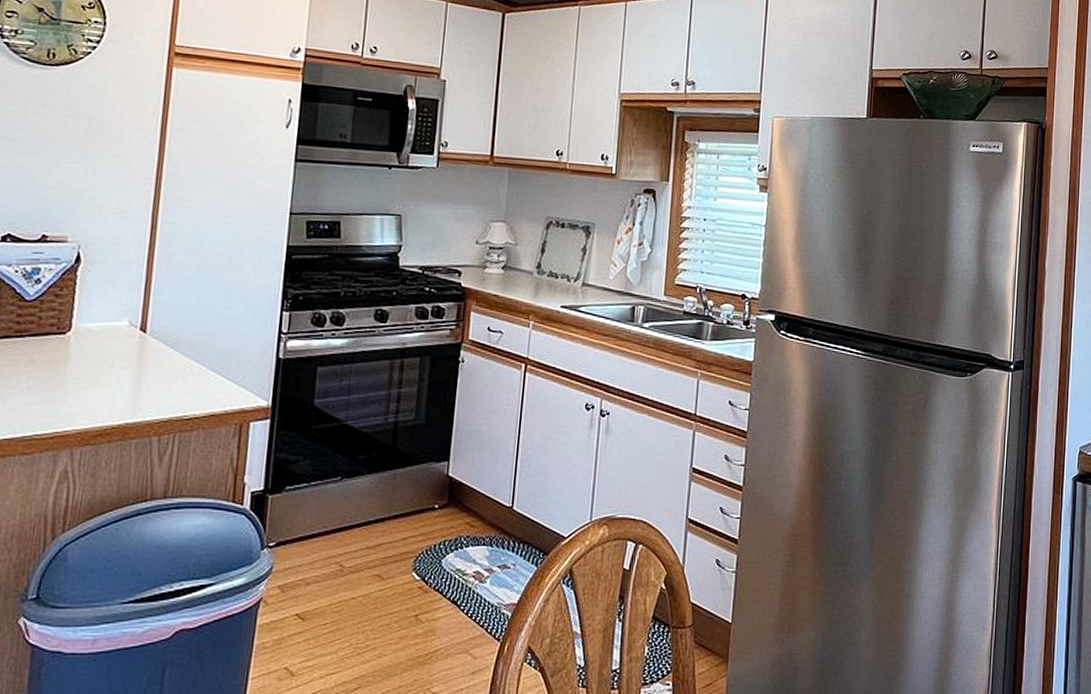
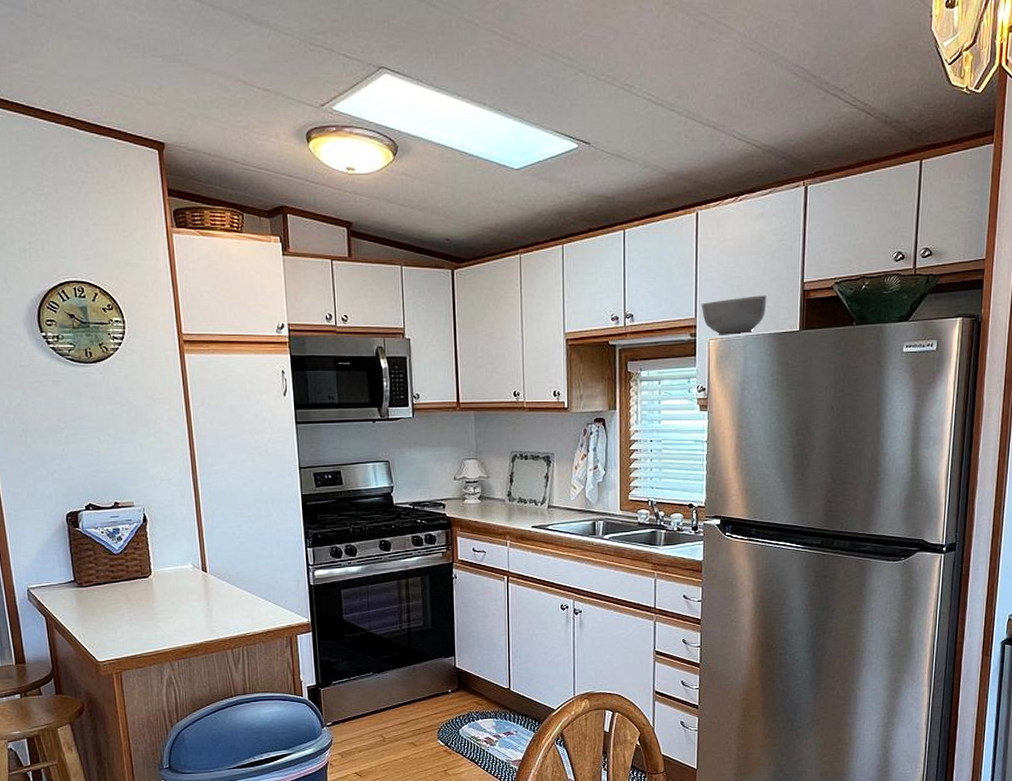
bowl: none [766,77,835,115] -> present [701,295,767,335]

